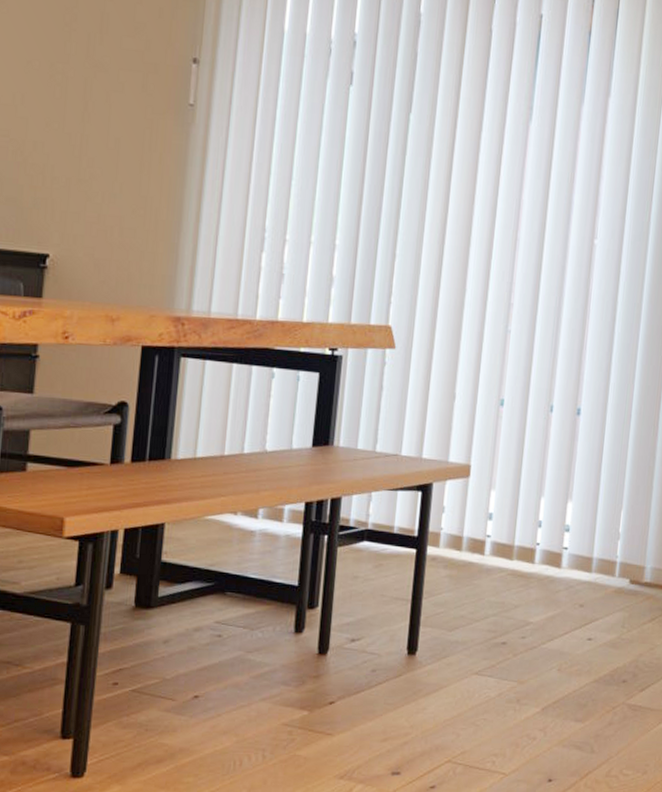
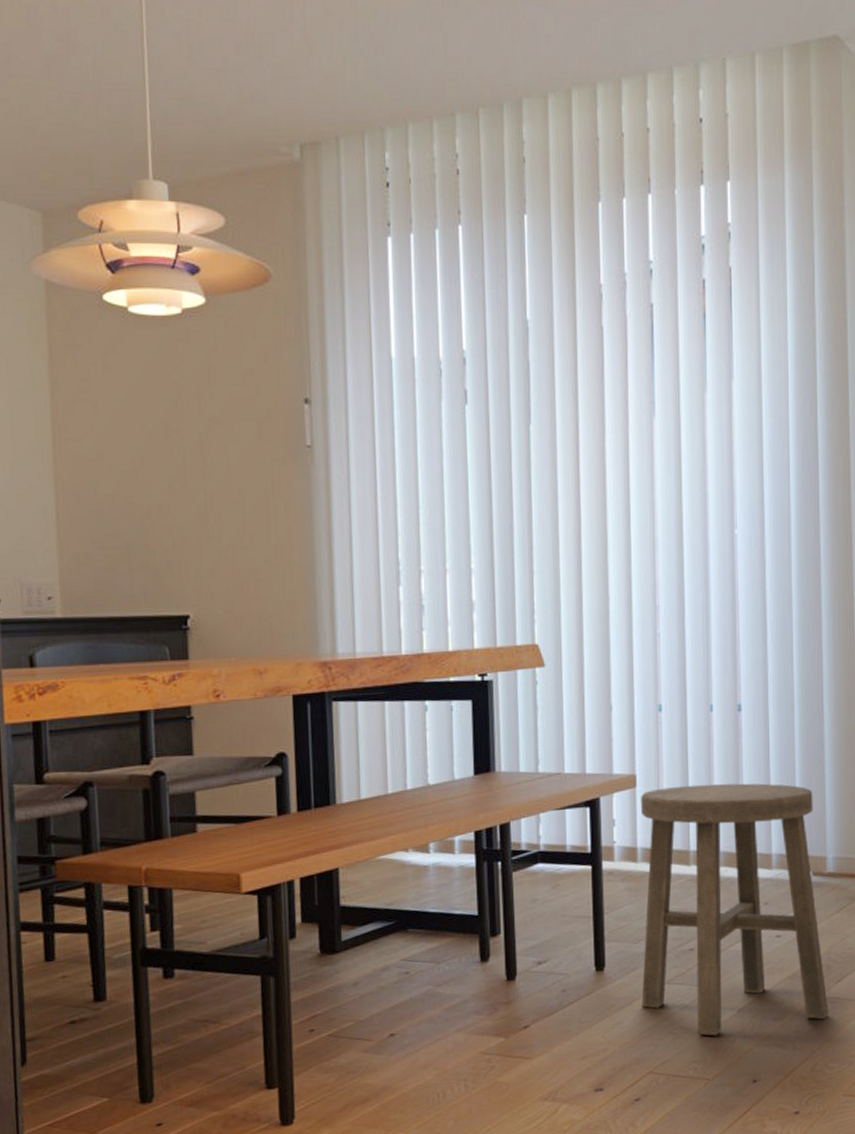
stool: none [448,481,640,731] -> present [641,783,828,1036]

